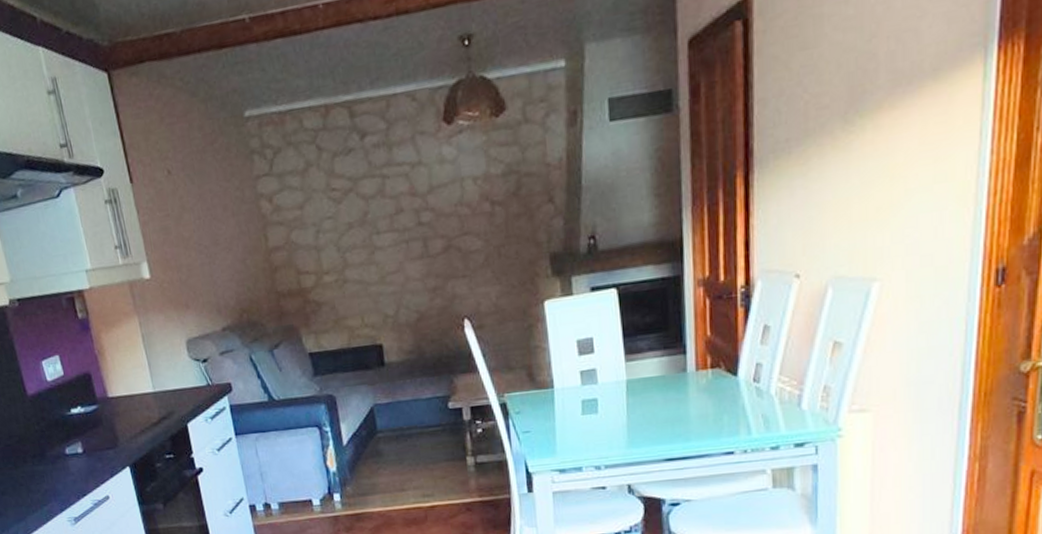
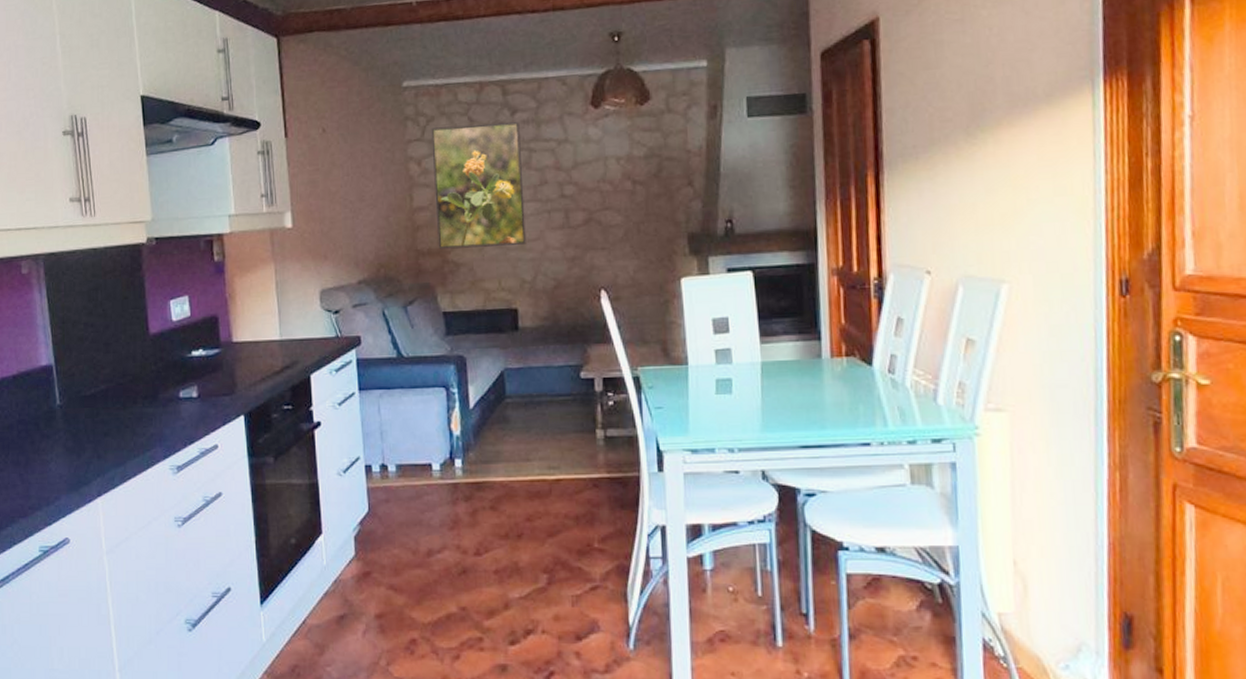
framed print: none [279,146,386,290] -> present [431,122,526,249]

